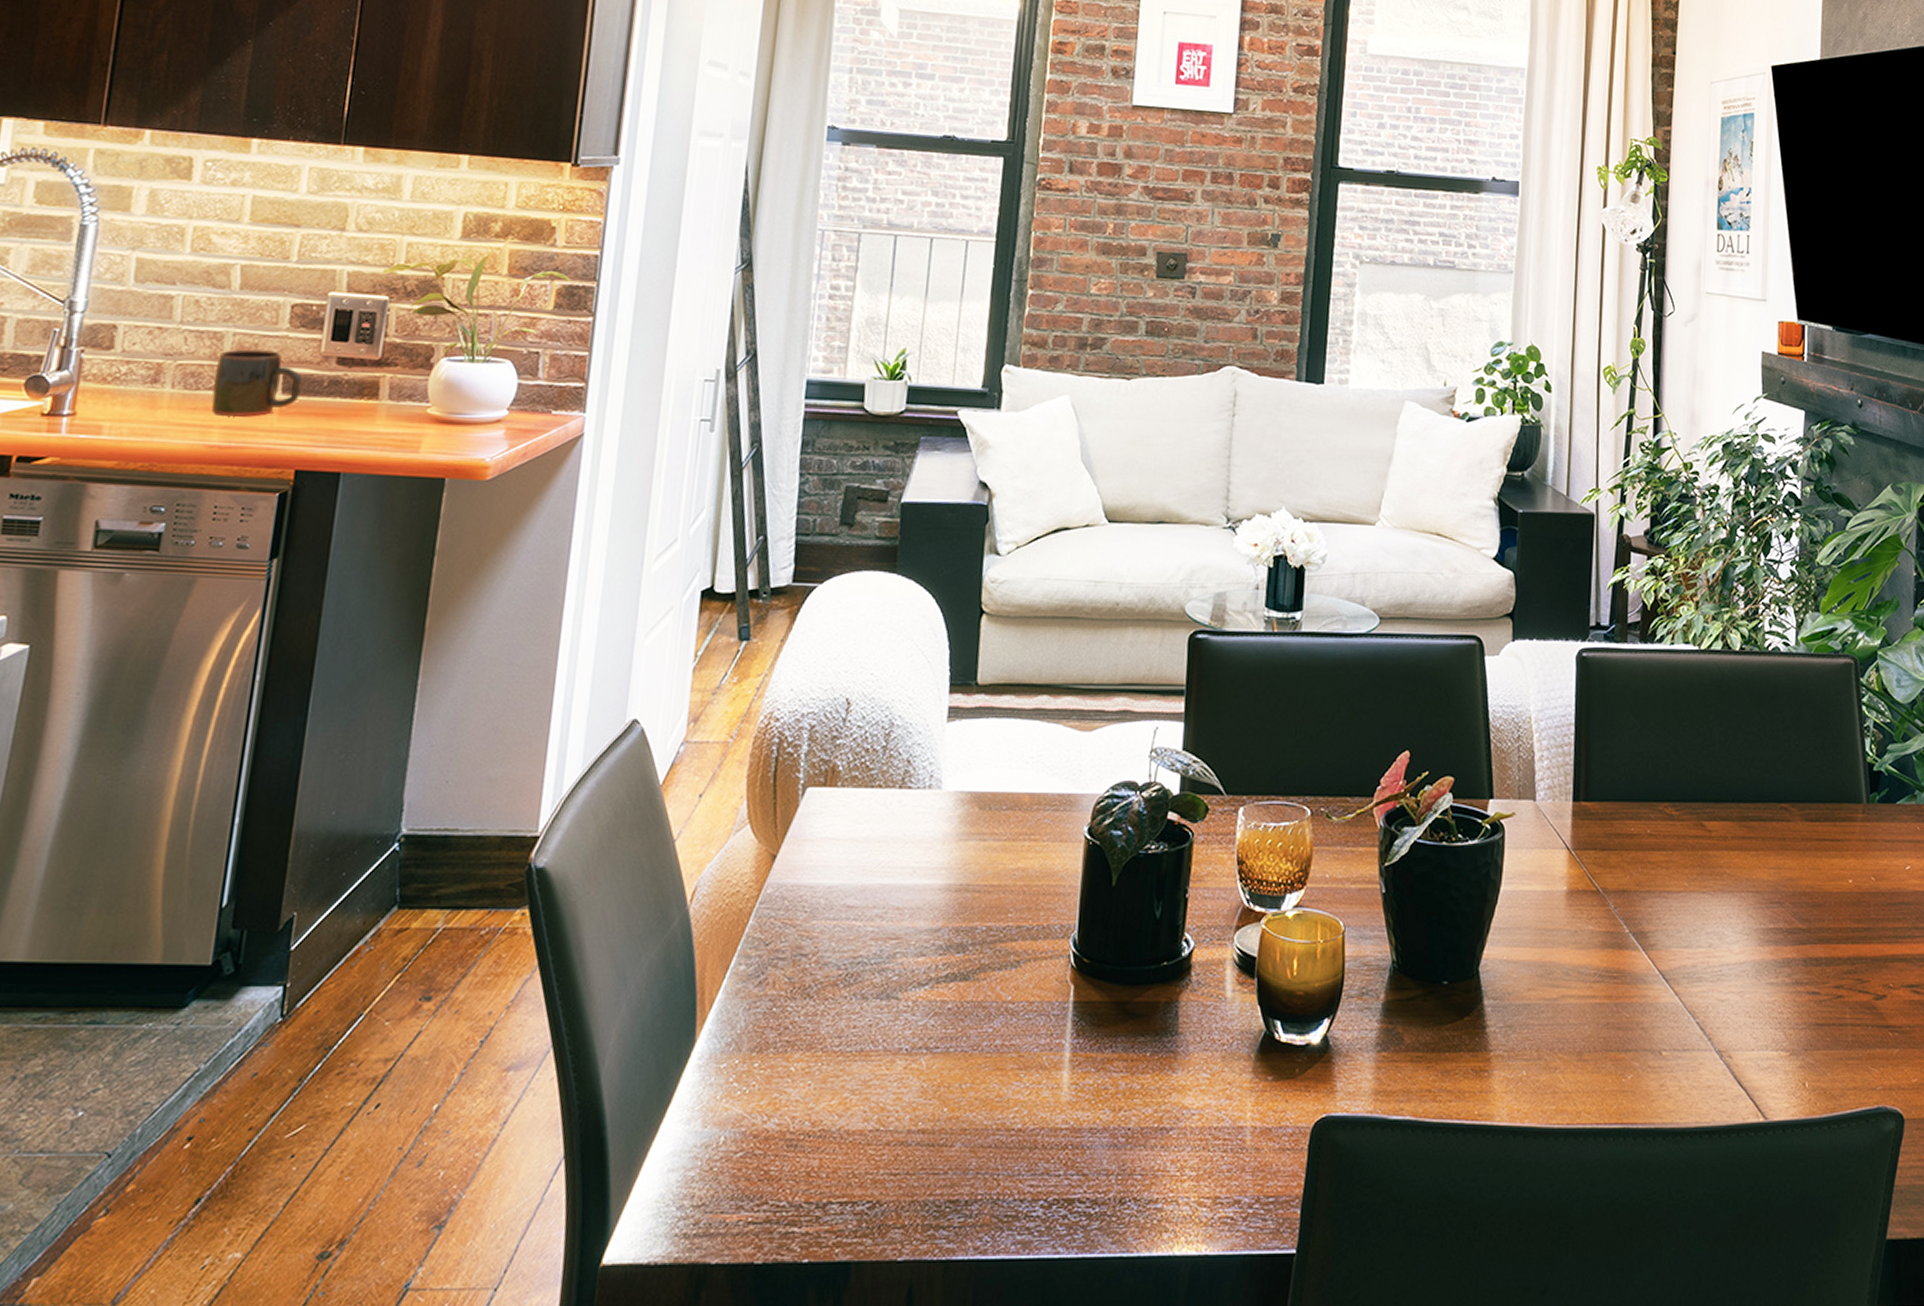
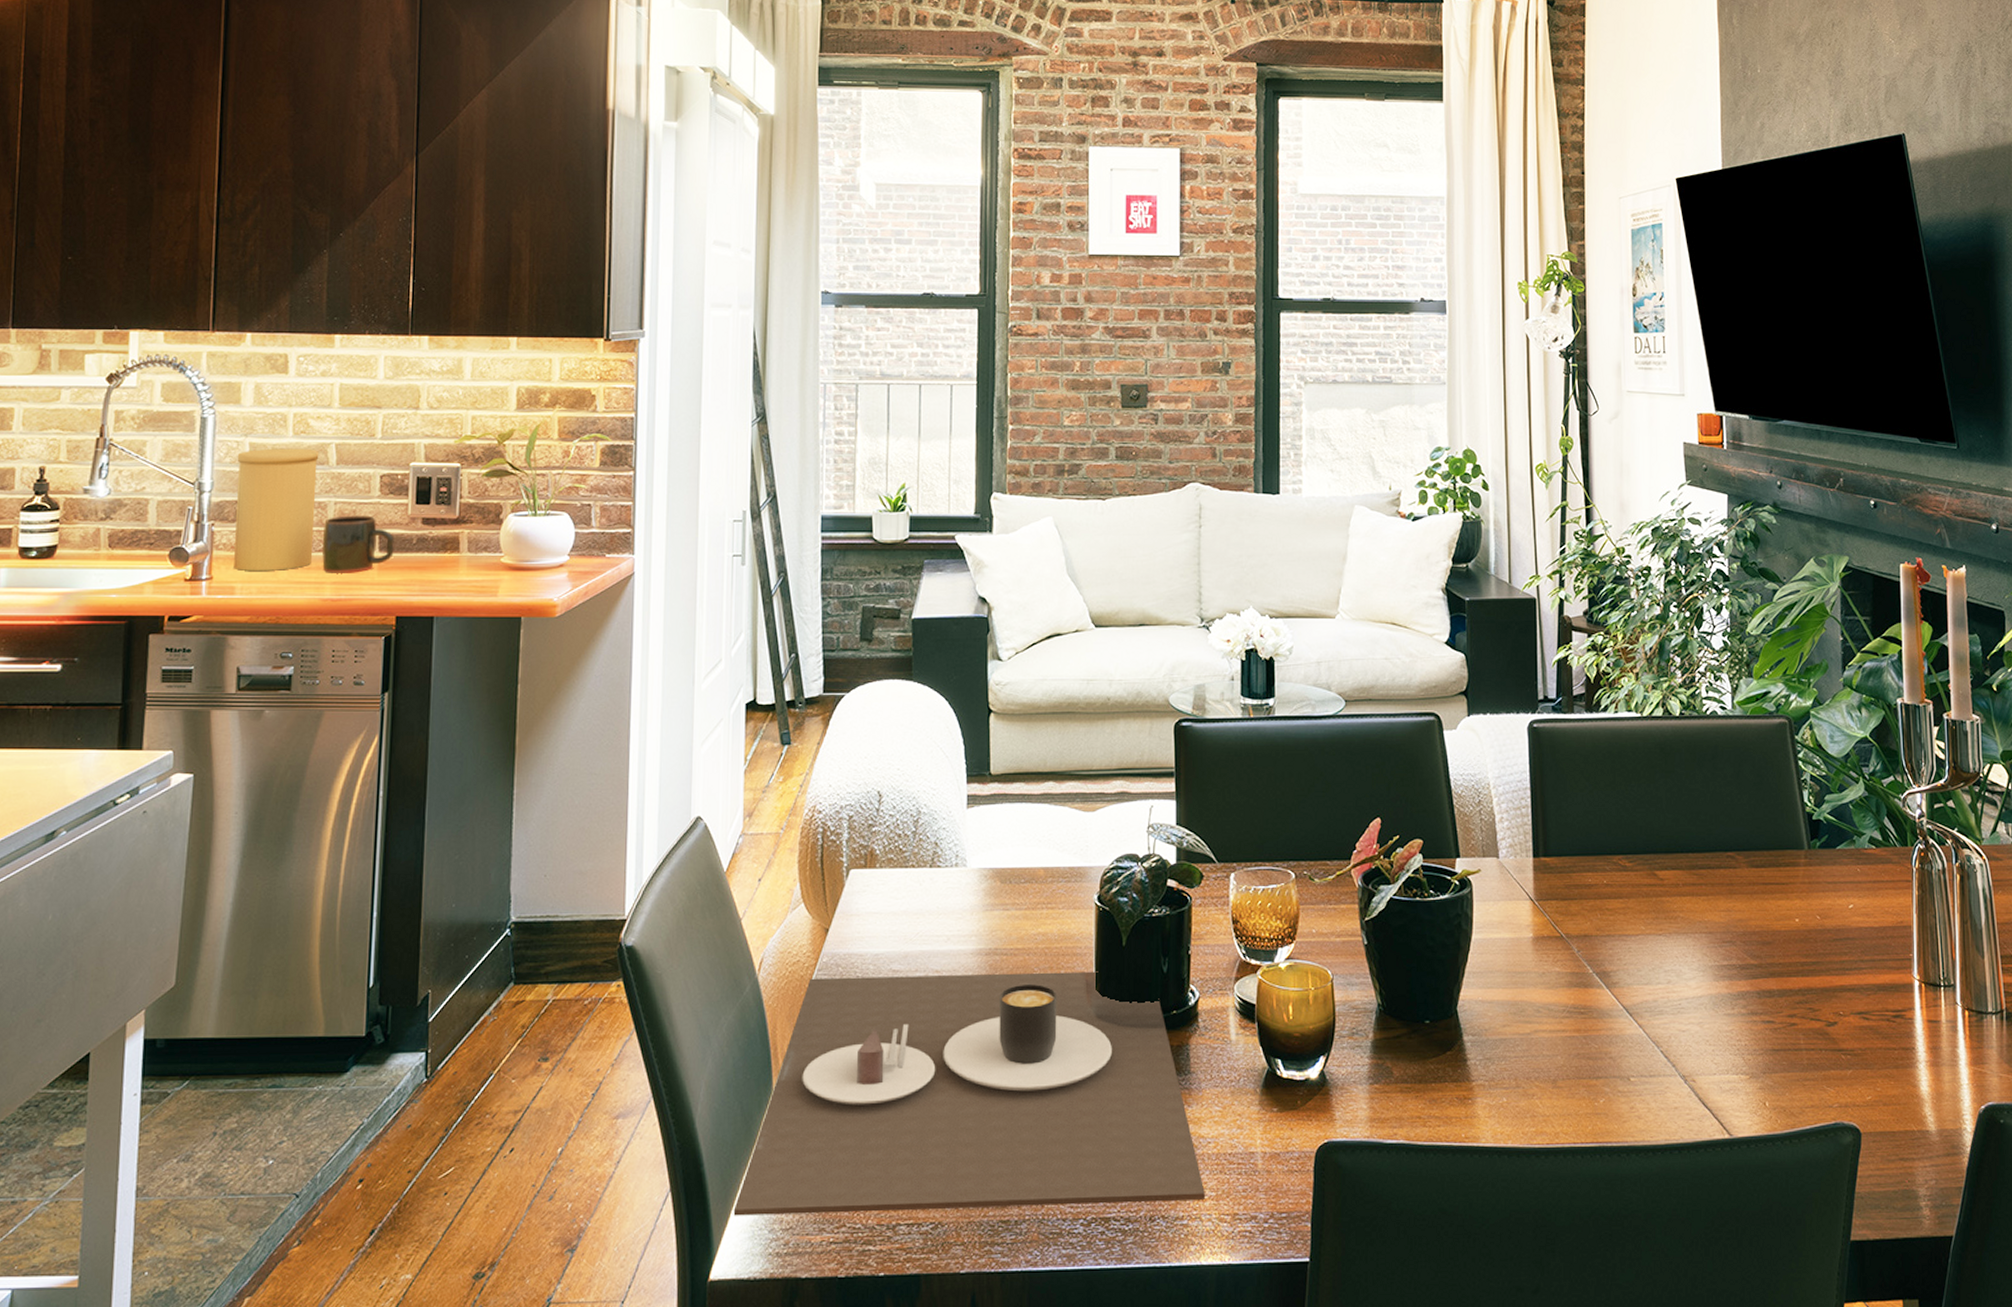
canister: none [103,266,220,410] -> present [234,448,319,571]
place setting: none [636,912,1185,1189] -> present [733,971,1205,1216]

